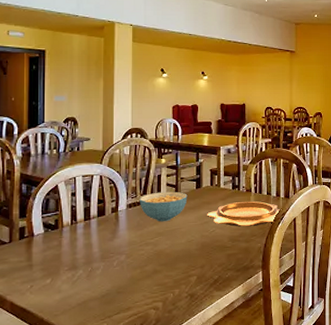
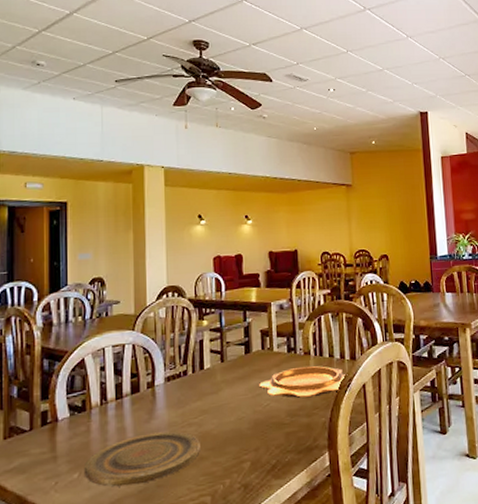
plate: none [55,248,155,292] -> present [83,431,200,487]
cereal bowl: present [140,191,188,222] -> none [179,359,235,397]

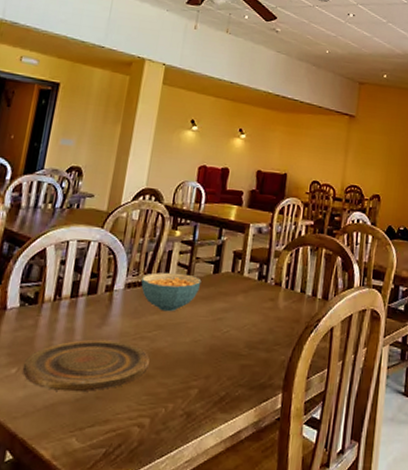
cereal bowl: none [179,359,235,397] -> present [141,272,202,312]
decorative bowl: present [258,366,348,398] -> none [221,297,317,332]

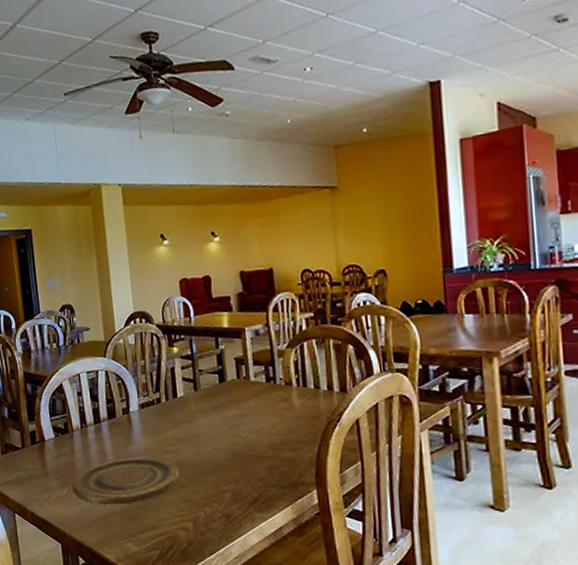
cereal bowl: present [141,272,202,312] -> none [153,387,210,425]

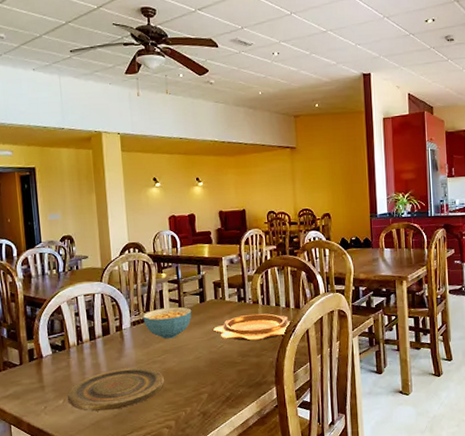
cereal bowl: none [153,387,210,425] -> present [143,307,192,339]
decorative bowl: none [235,397,338,432] -> present [212,313,293,341]

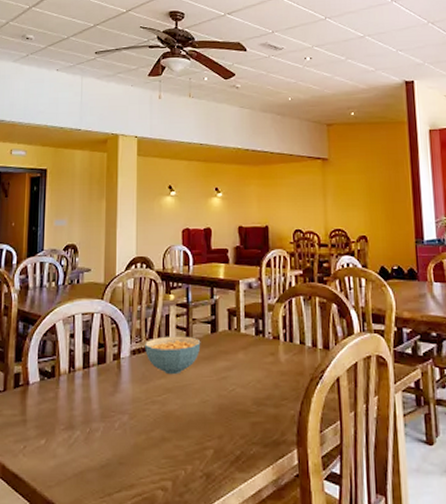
plate: present [67,367,164,412] -> none [50,407,163,459]
decorative bowl: present [212,313,293,341] -> none [223,351,320,387]

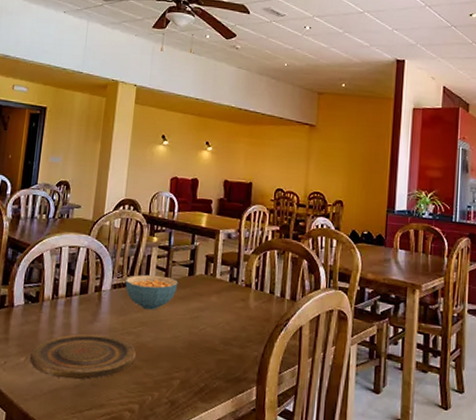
plate: none [50,407,163,459] -> present [29,333,136,380]

